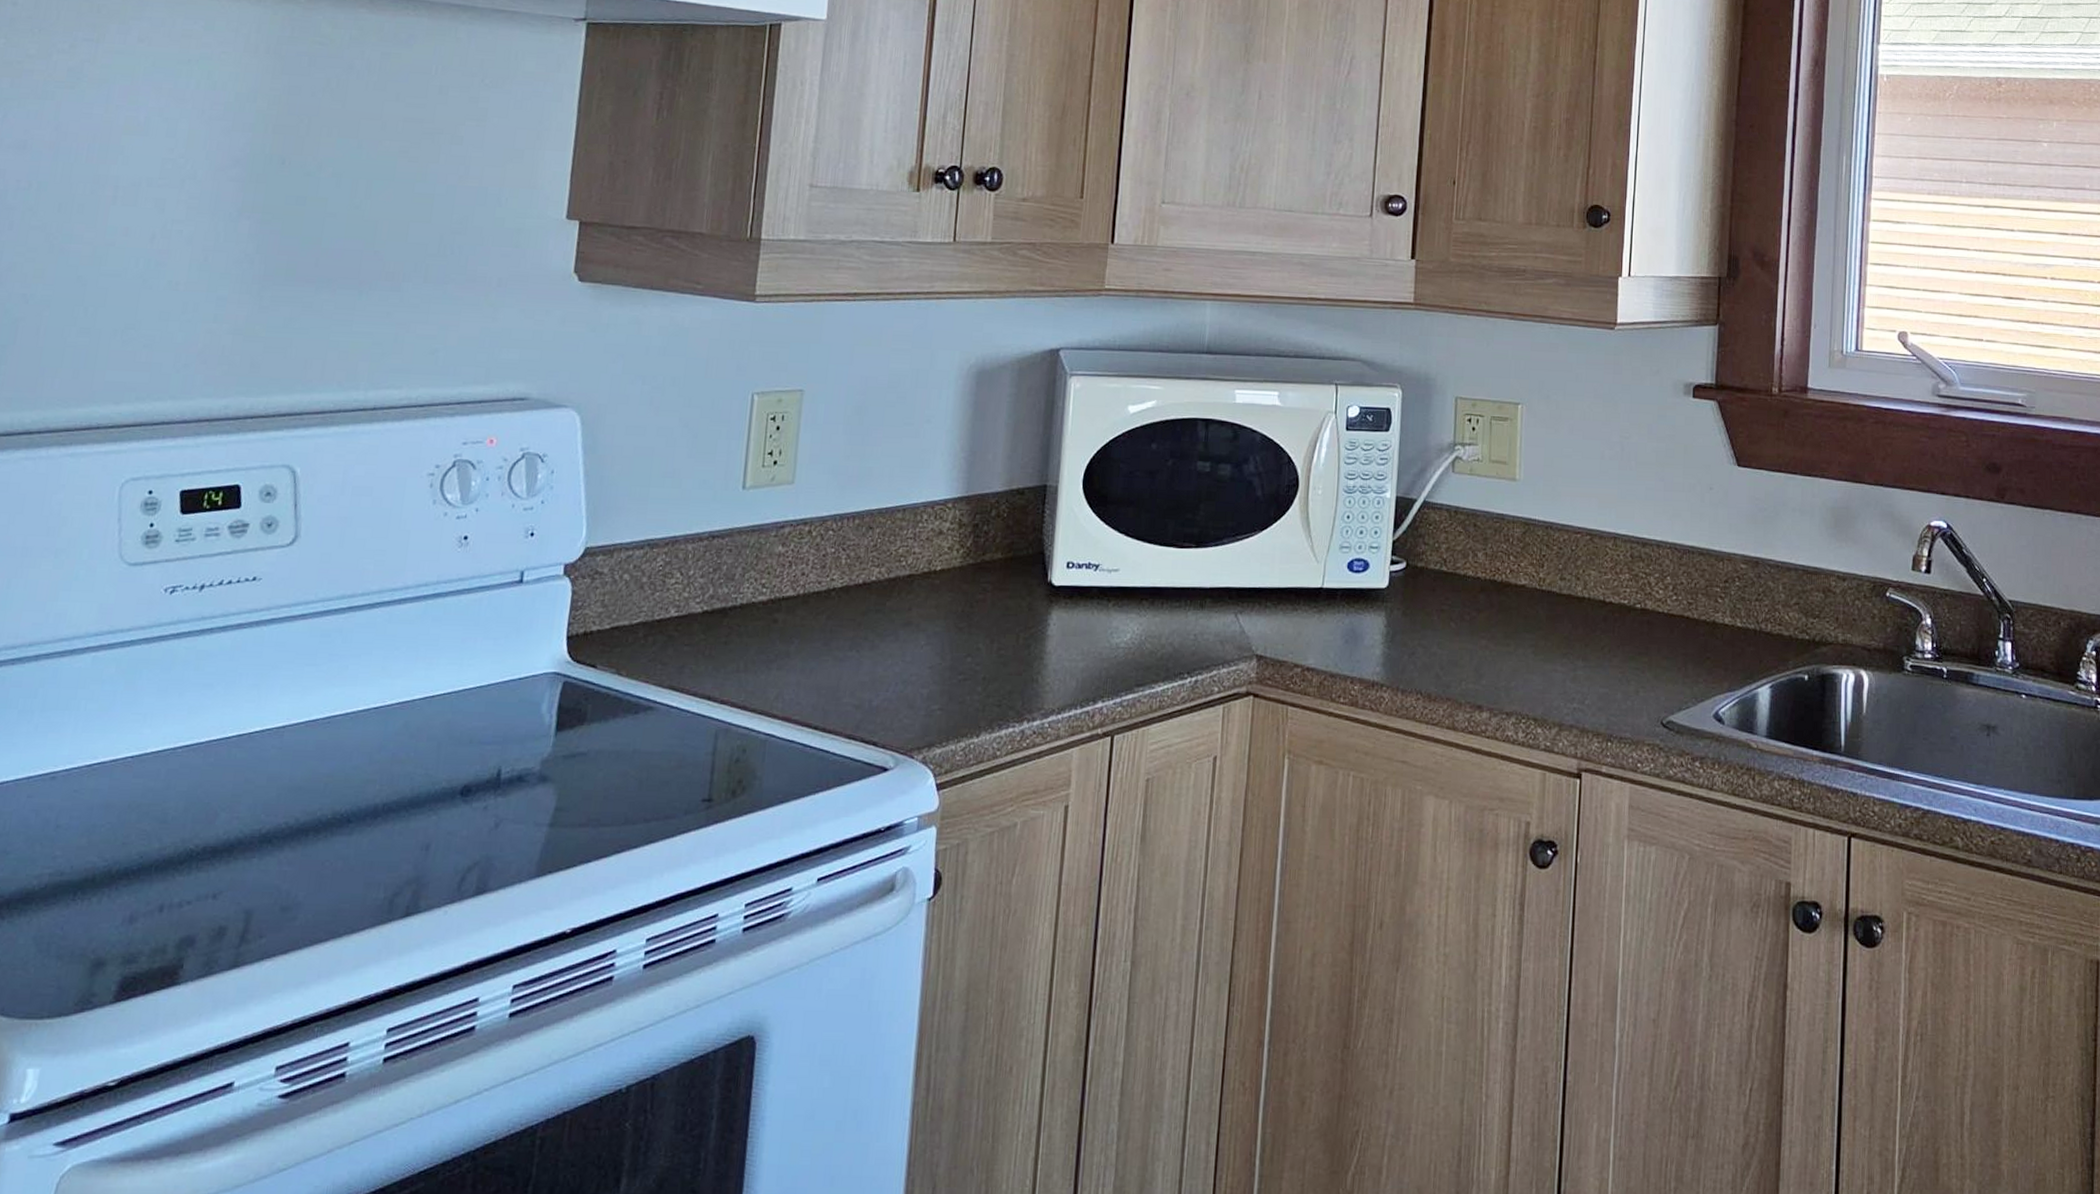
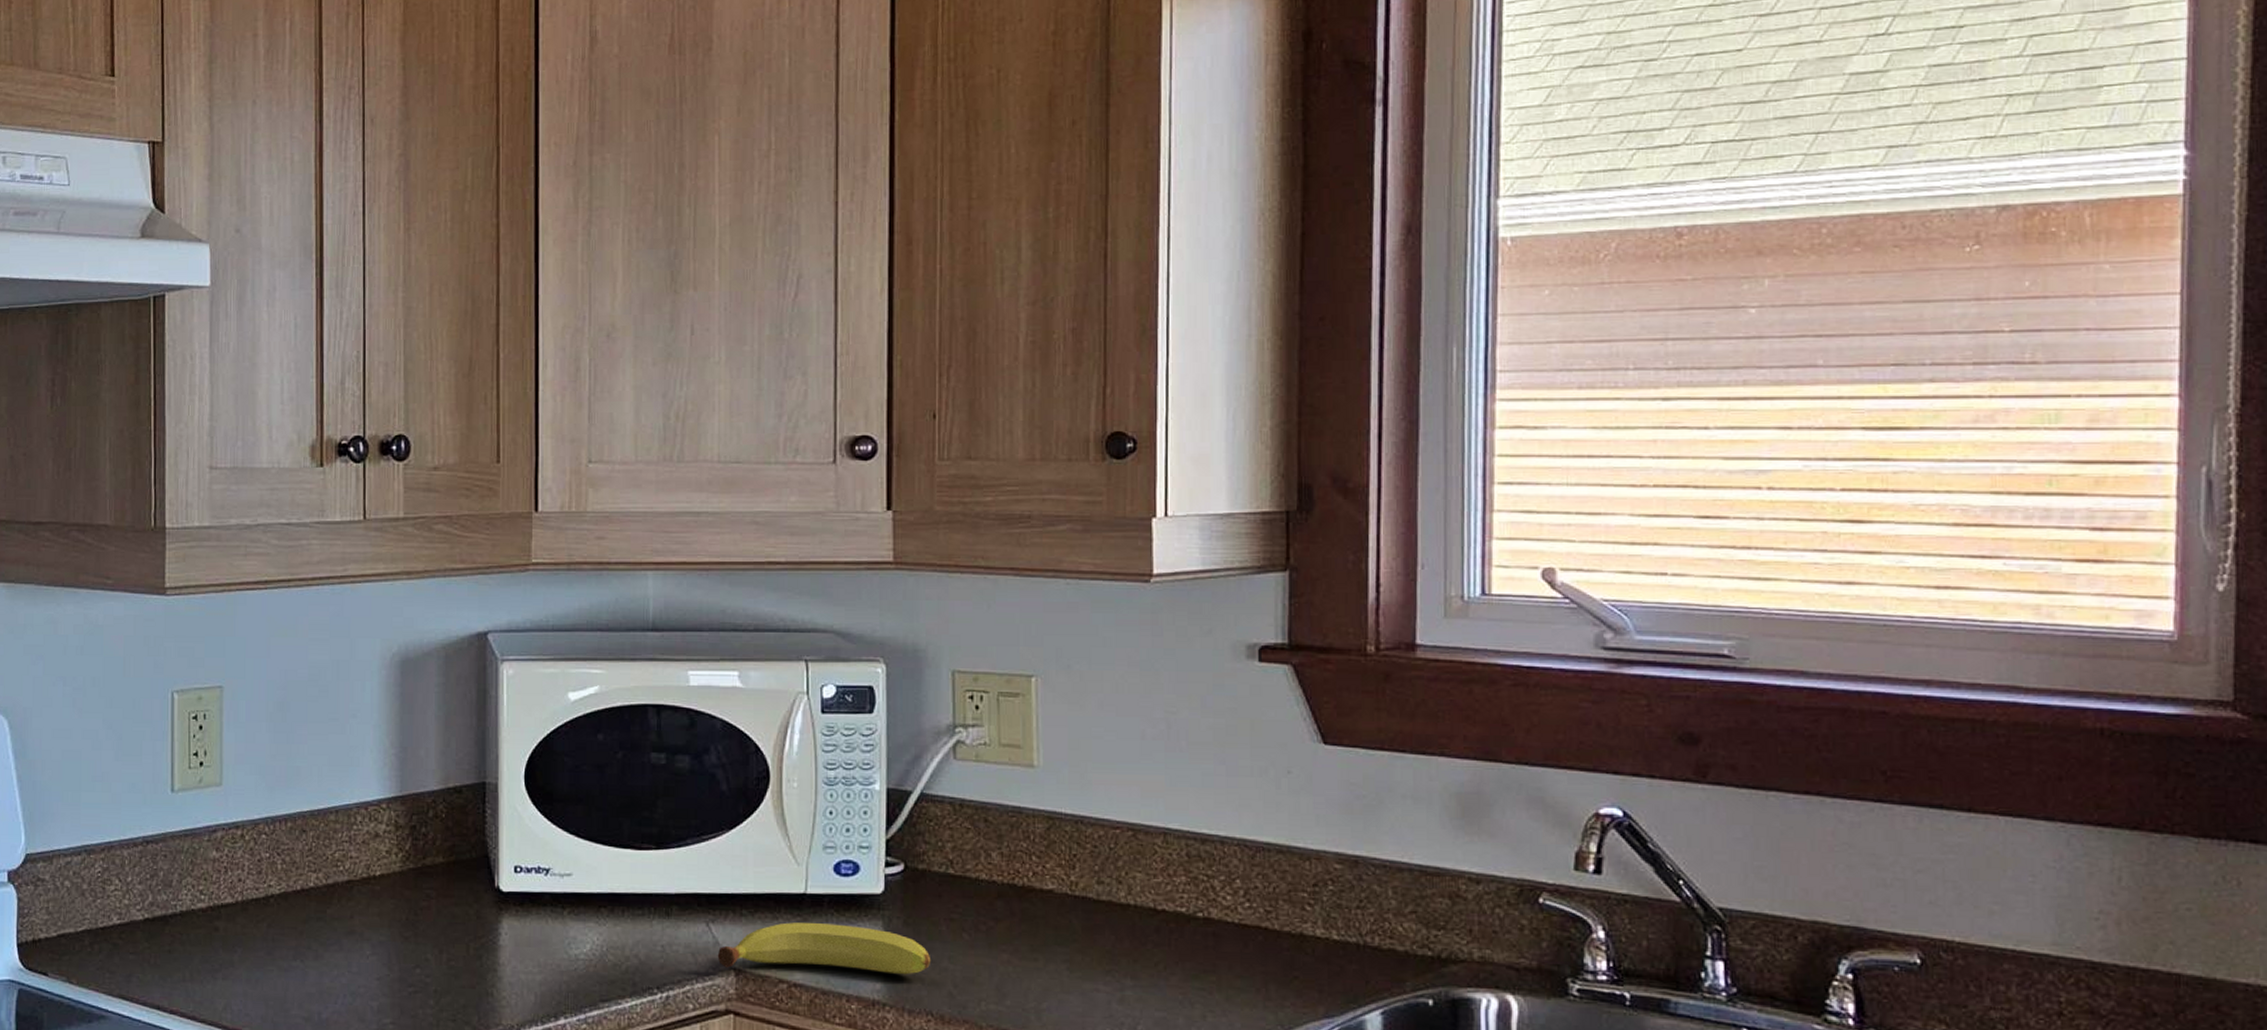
fruit: none [1242,613,1424,659] -> present [717,922,931,975]

